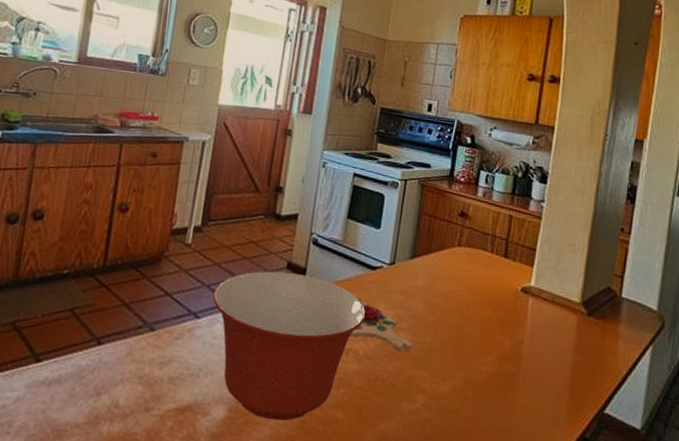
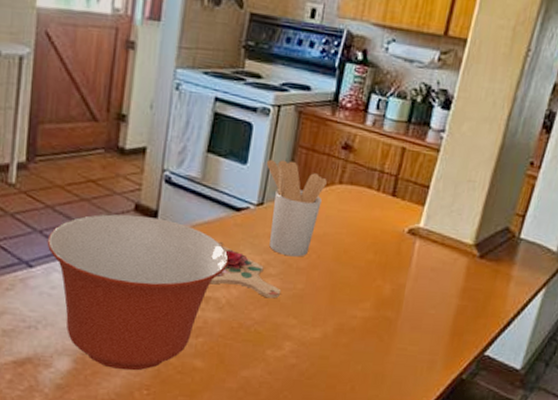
utensil holder: none [397,224,448,312] -> present [267,159,327,257]

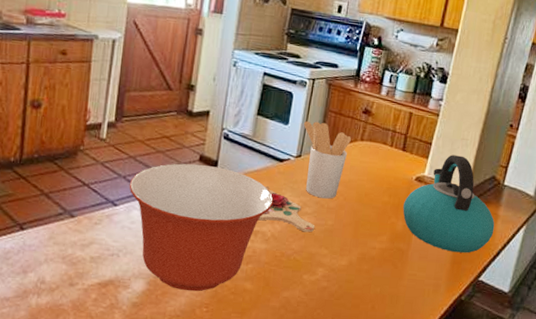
kettle: none [391,201,507,323] -> present [403,155,495,253]

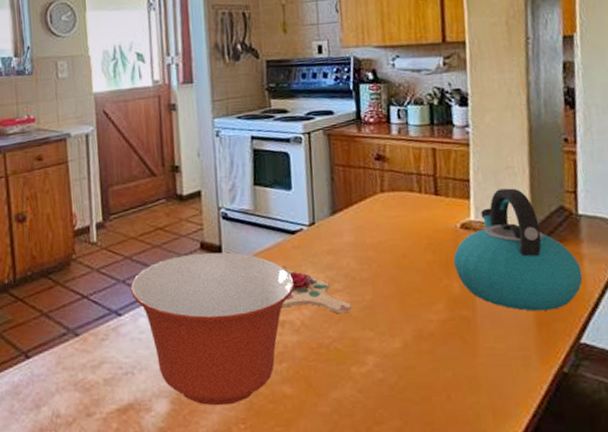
utensil holder: present [304,120,351,199] -> none [309,179,369,270]

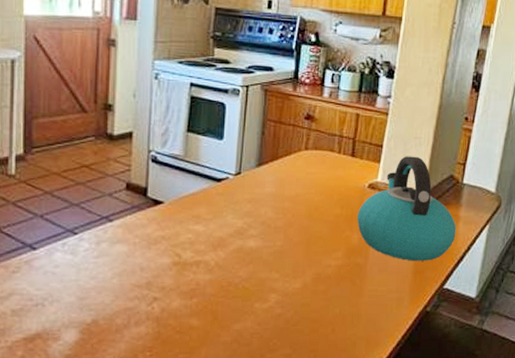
mixing bowl: present [130,252,295,406] -> none [48,193,214,336]
cutting board: present [281,264,352,314] -> none [199,209,263,257]

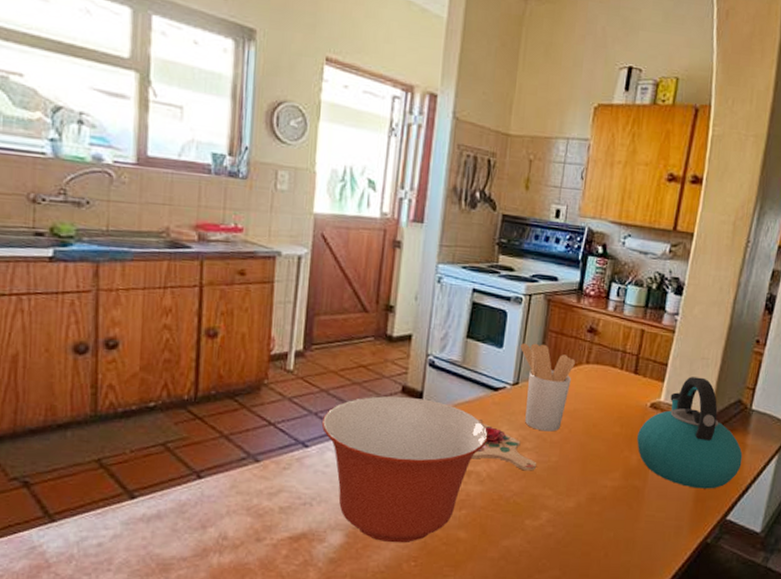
mixing bowl: none [48,193,214,336] -> present [321,396,488,543]
cutting board: none [199,209,263,257] -> present [472,418,537,471]
utensil holder: none [241,133,294,218] -> present [521,342,575,432]

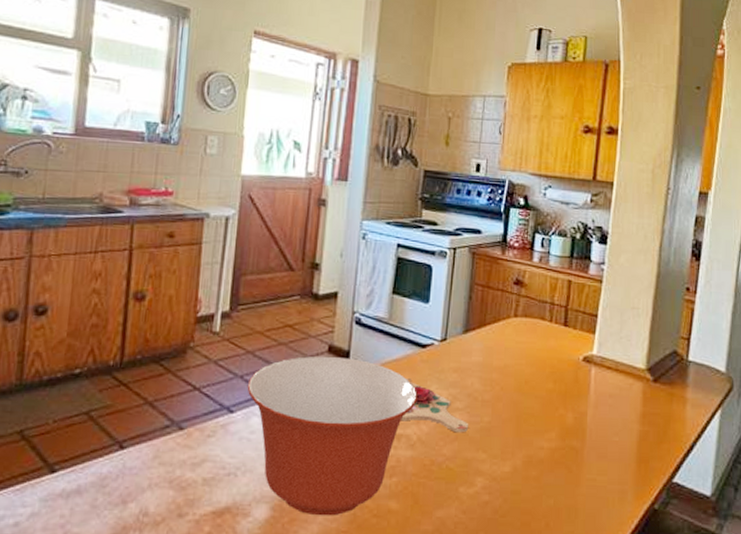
utensil holder: present [521,342,575,432] -> none [447,297,503,390]
kettle: present [637,376,743,489] -> none [572,327,684,448]

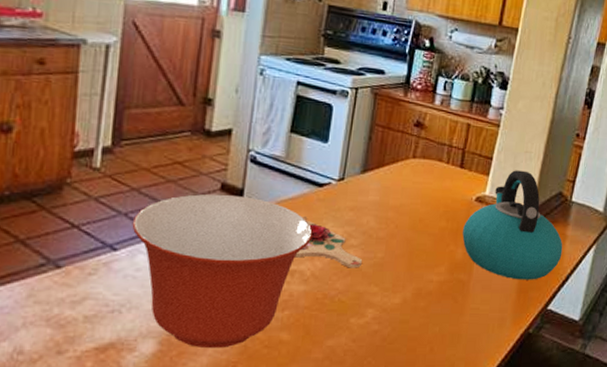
kettle: none [572,327,684,448] -> present [462,170,563,280]

